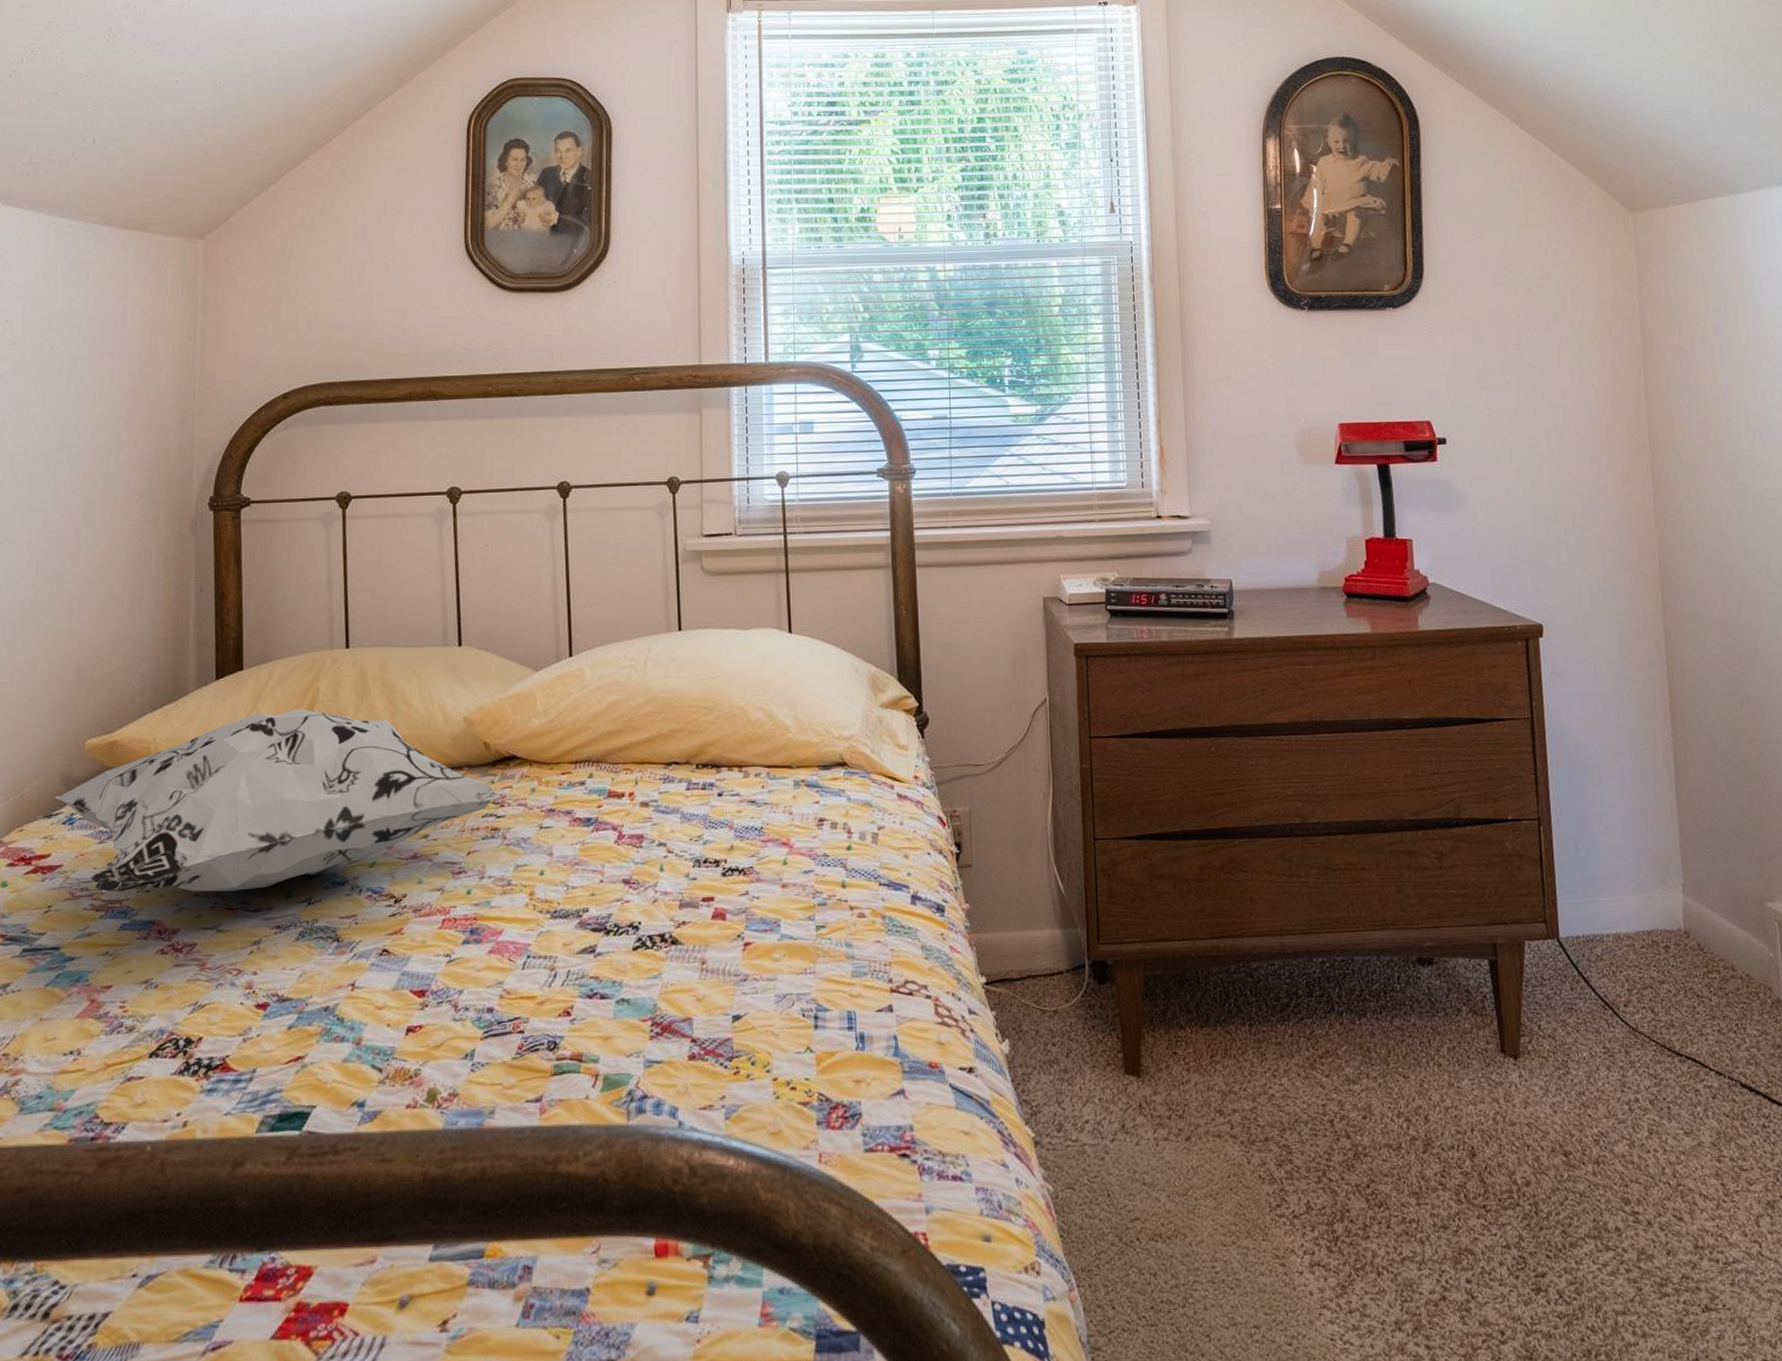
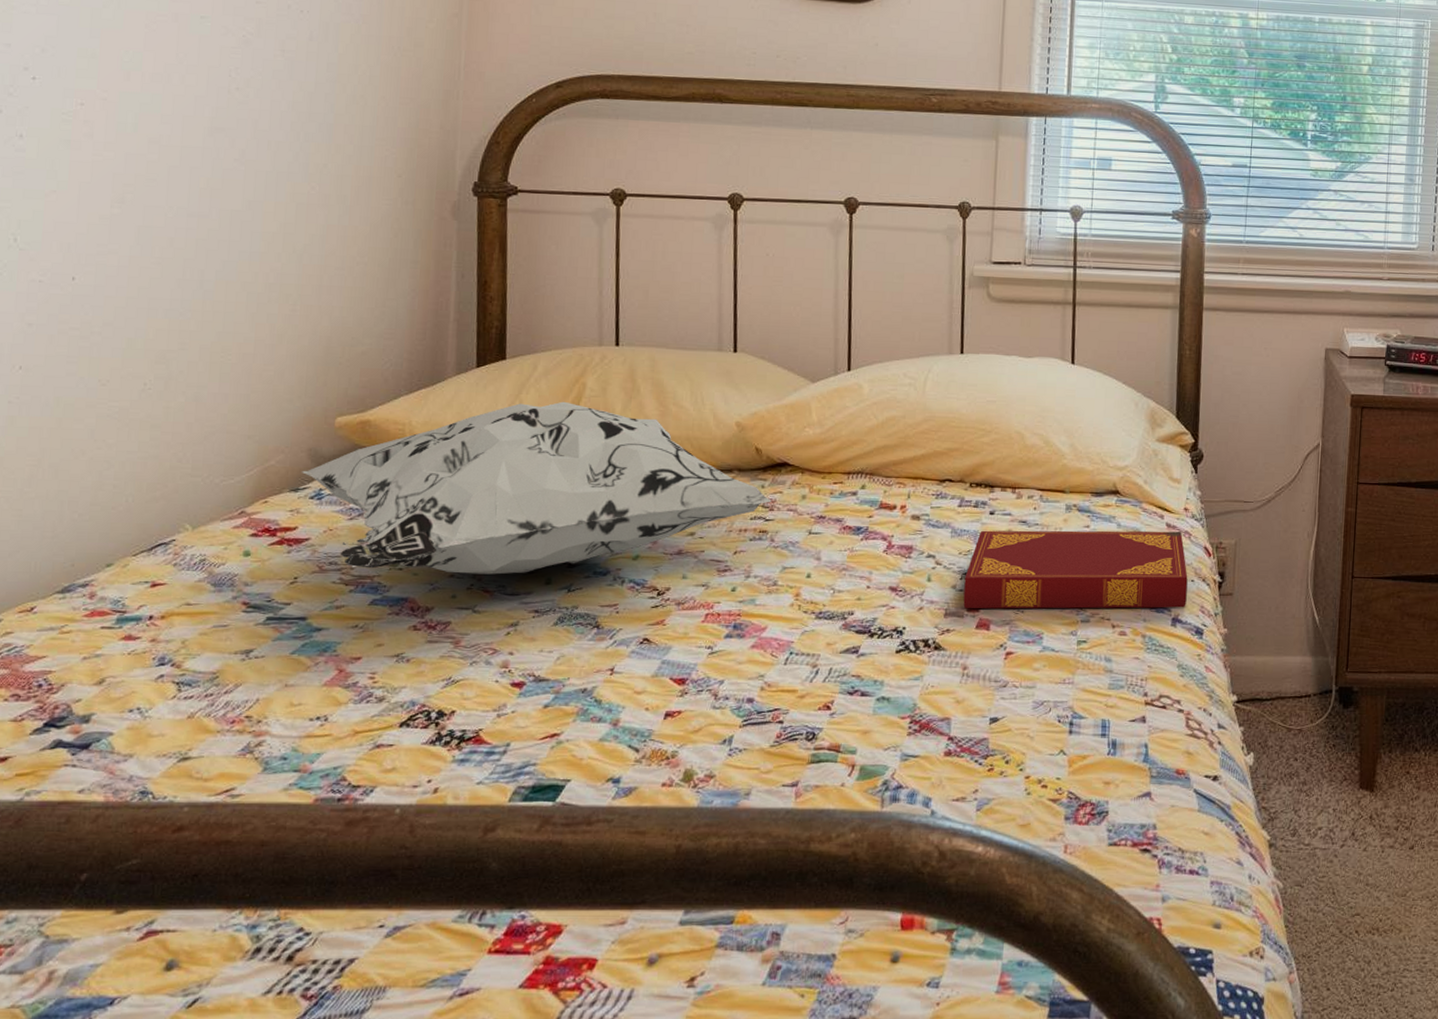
hardback book: none [697,802,925,899] -> present [963,530,1188,609]

